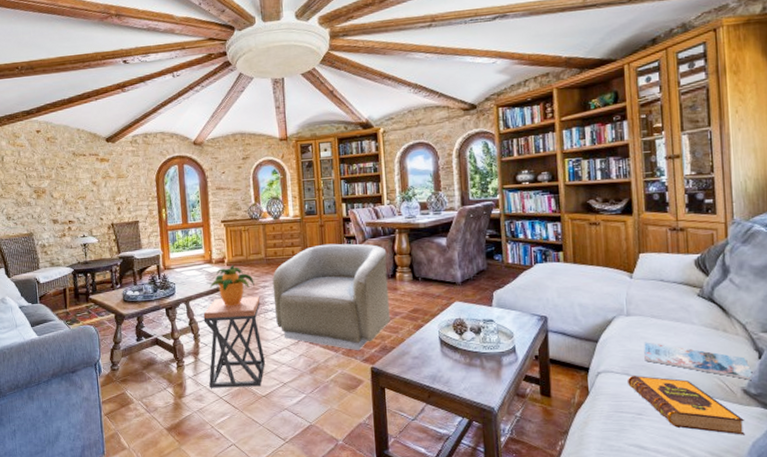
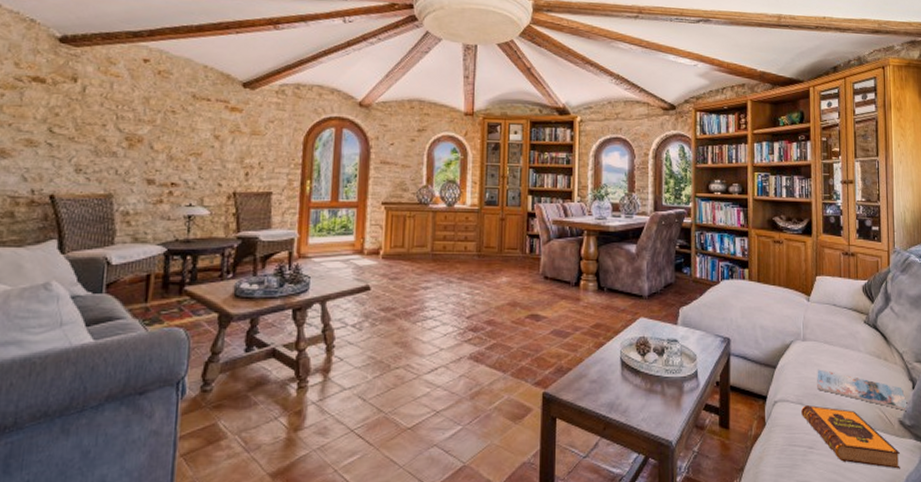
stool: present [203,296,265,388] -> none [339,300,419,418]
potted plant: present [209,265,254,307] -> none [356,259,414,311]
armchair: present [272,243,390,350] -> none [435,241,572,371]

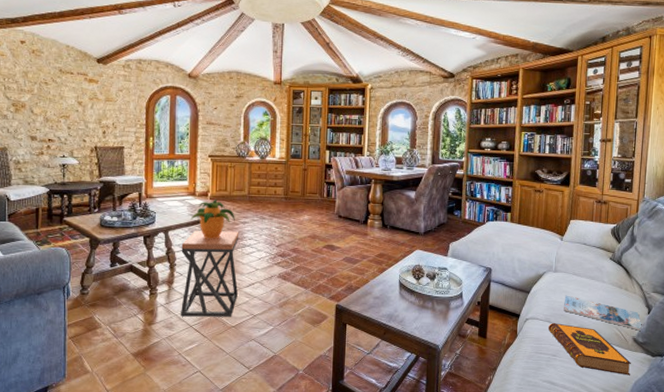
stool: none [339,300,419,418] -> present [181,231,239,317]
potted plant: none [356,259,414,311] -> present [190,200,235,239]

